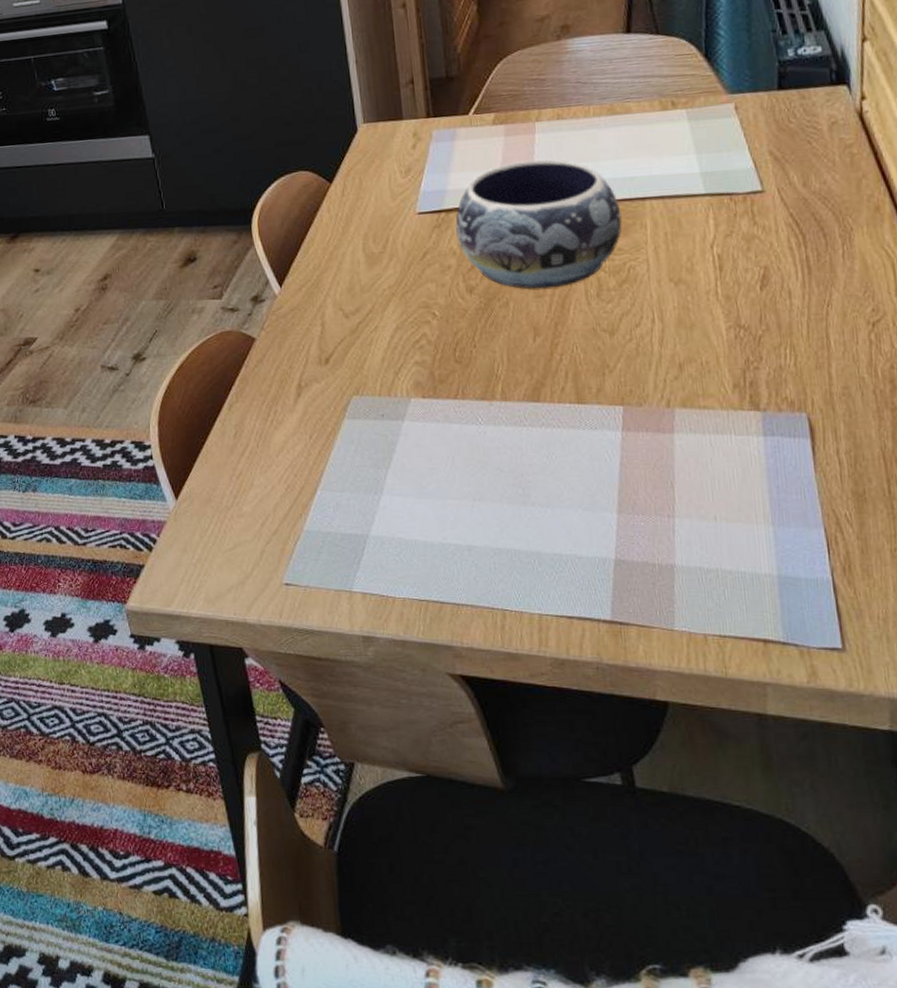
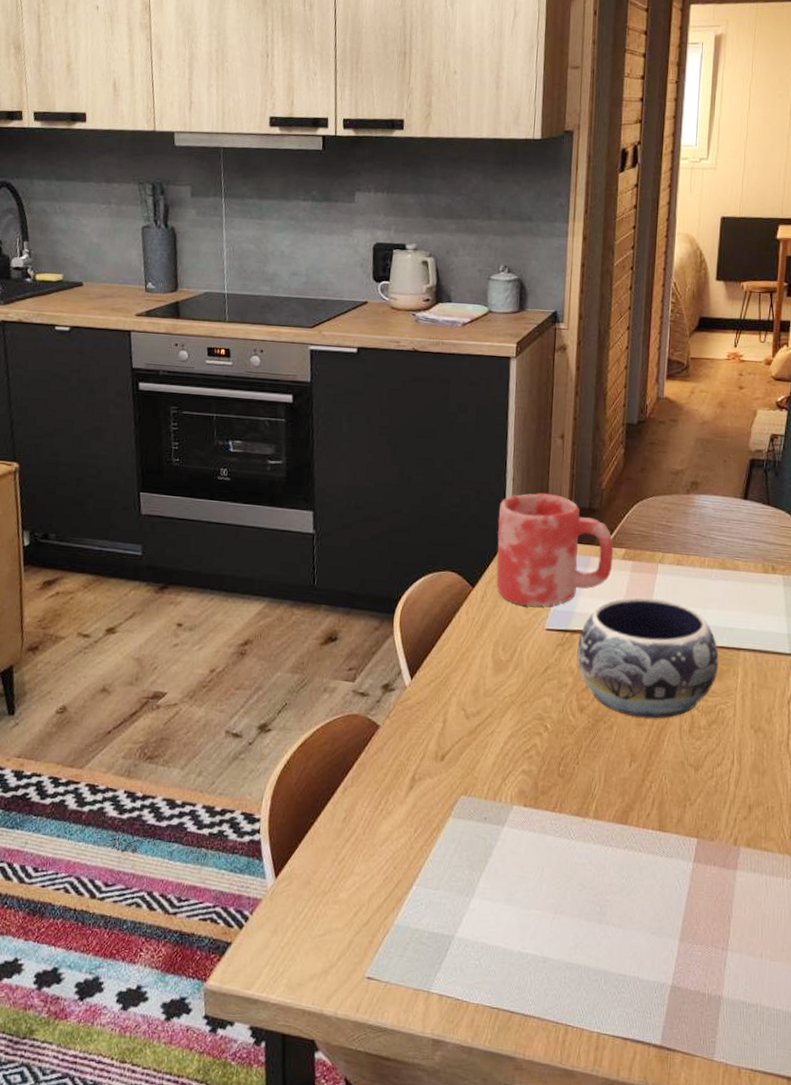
vase: none [345,69,483,193] -> present [496,492,614,607]

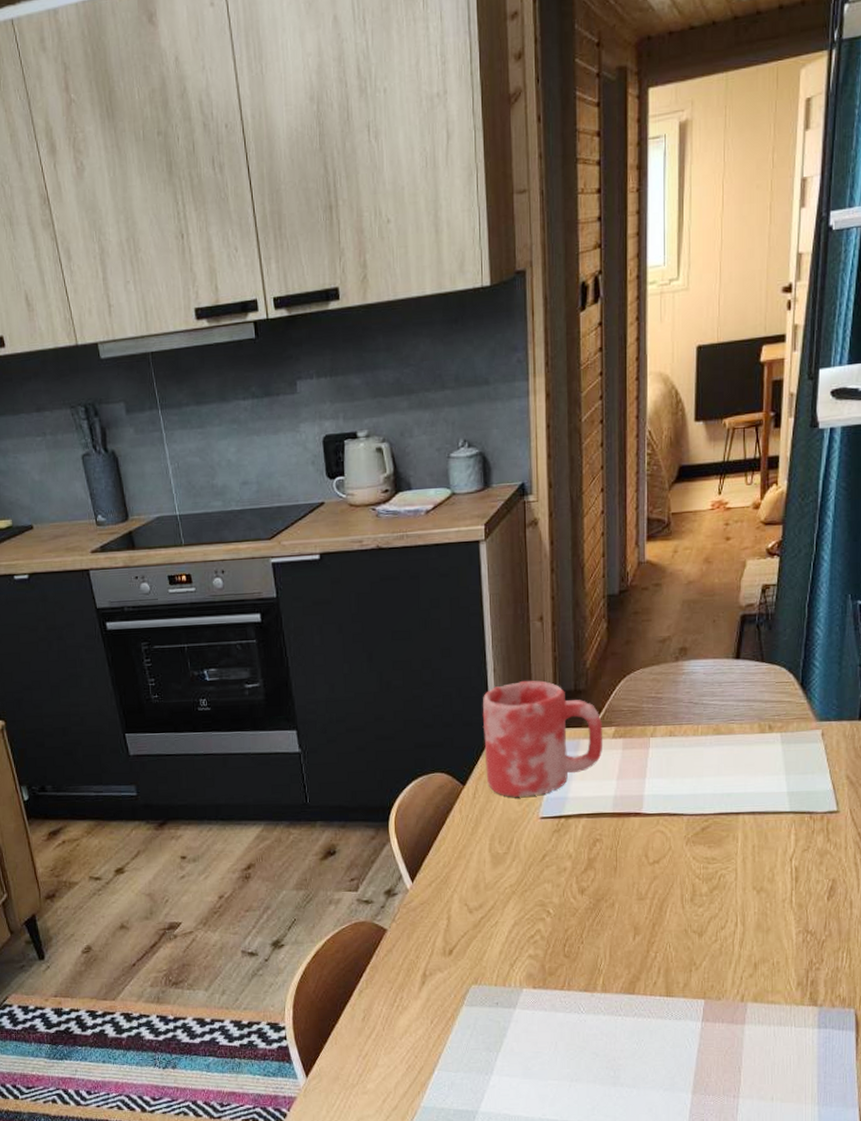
decorative bowl: present [577,597,719,719] -> none [573,773,718,892]

